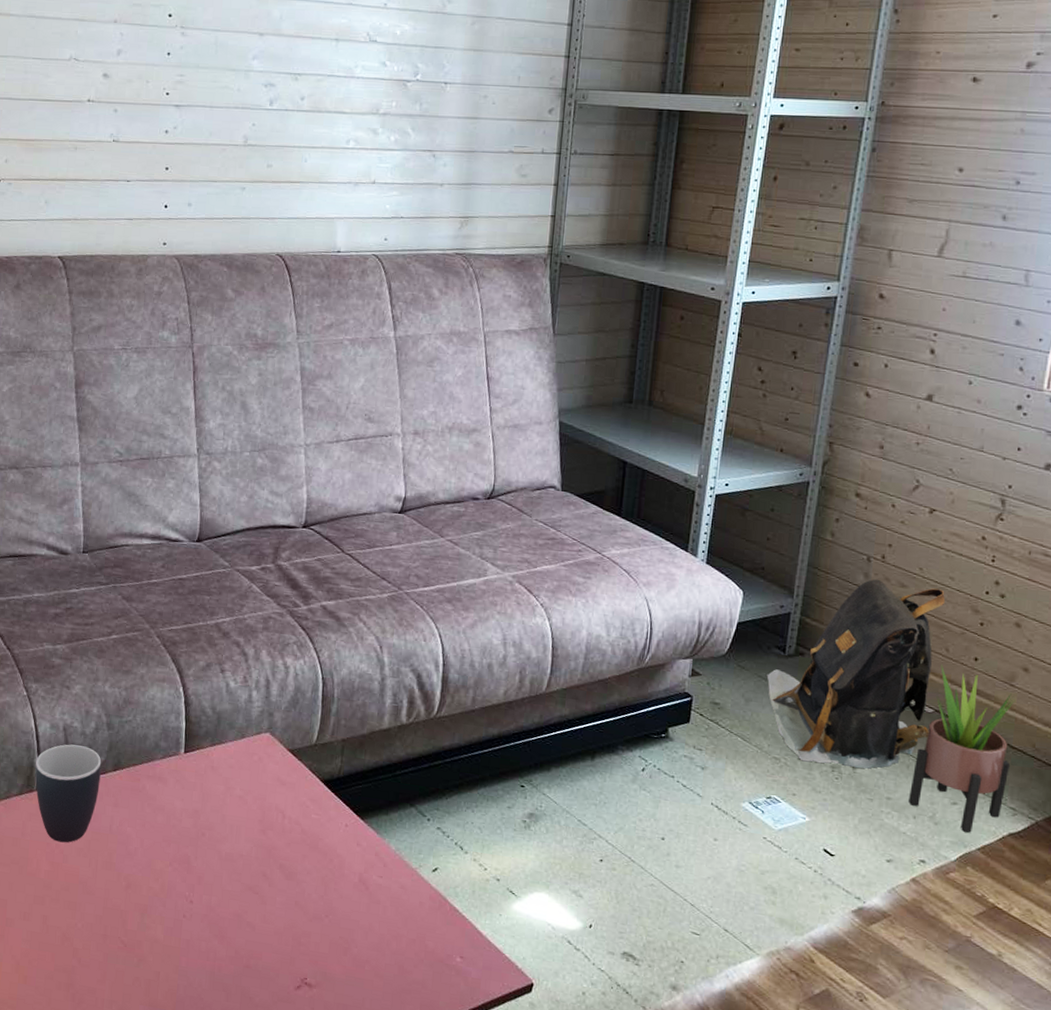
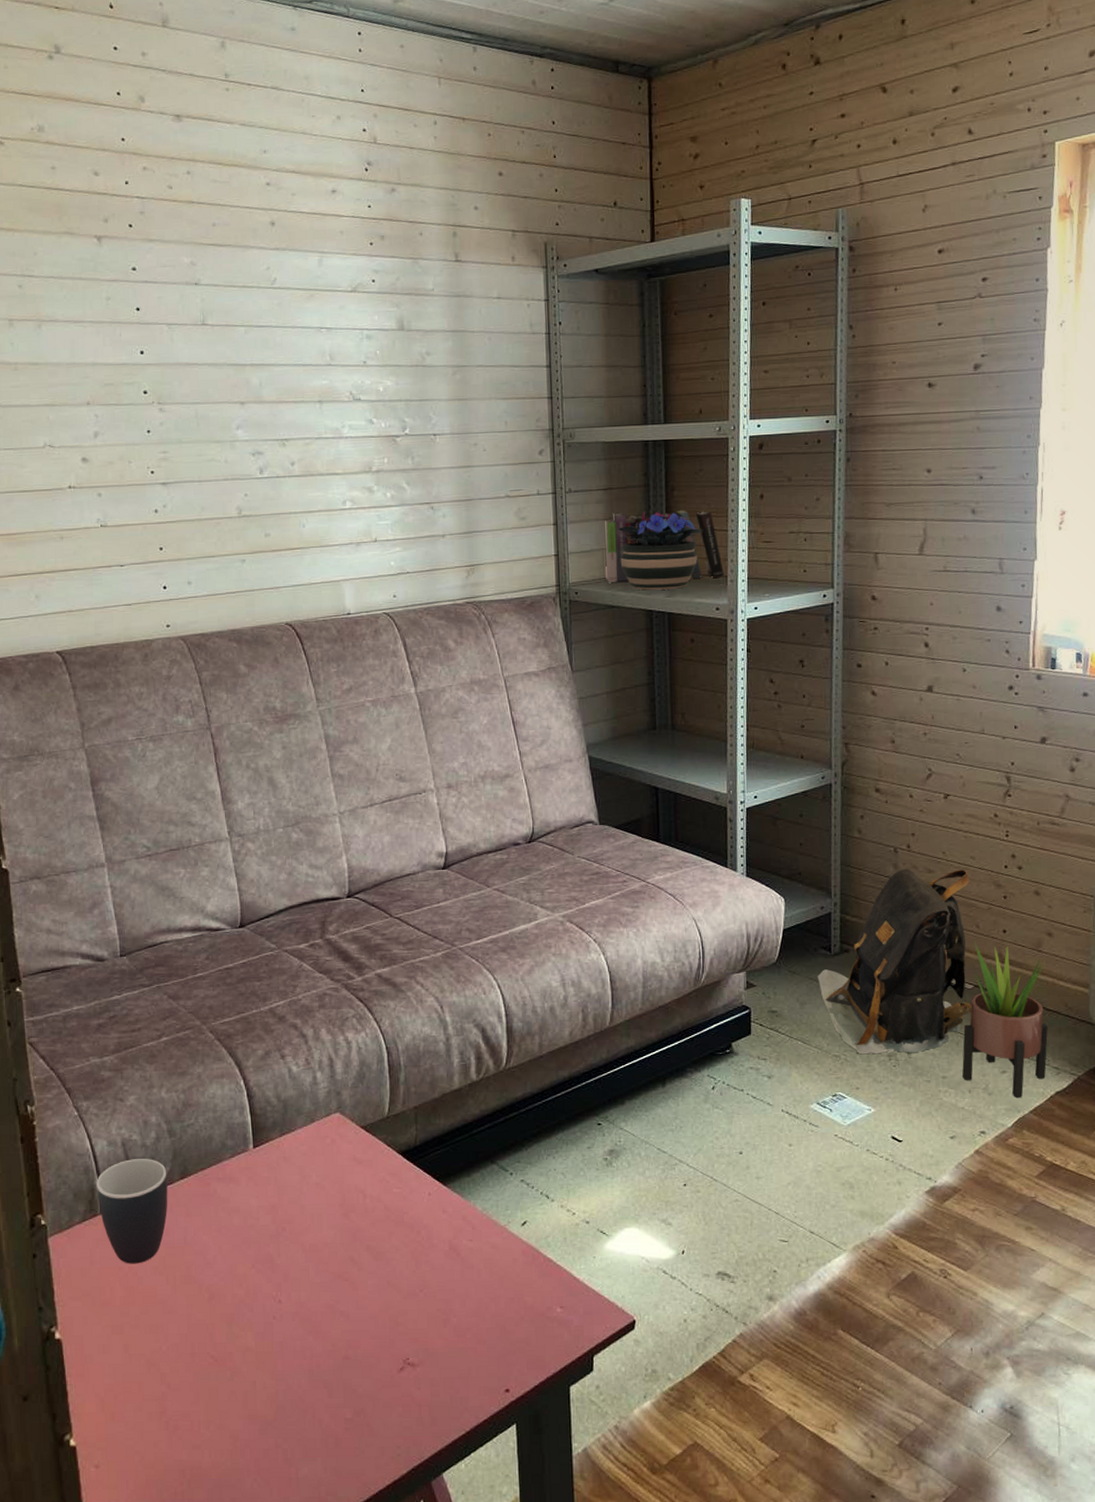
books: none [600,181,725,258] -> present [604,509,724,583]
potted flower: none [617,181,709,264] -> present [617,511,703,590]

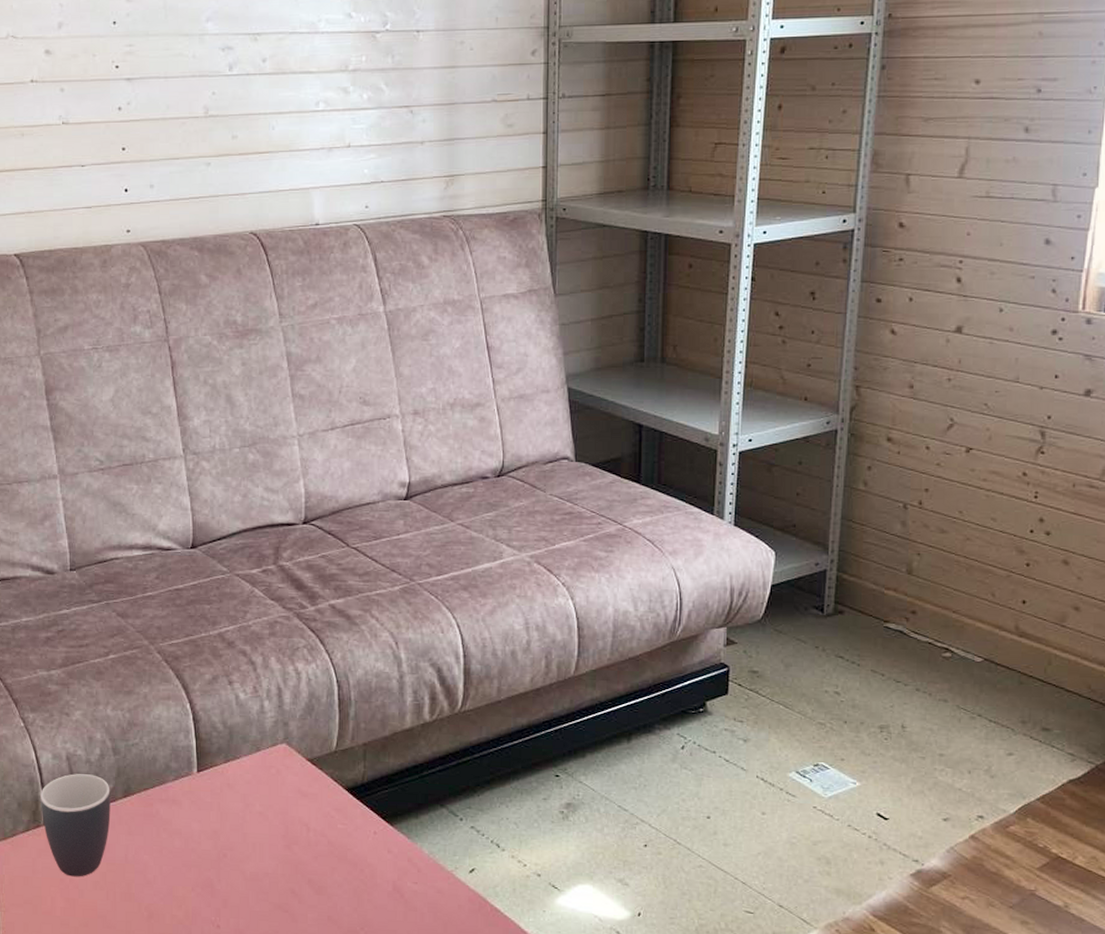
books: present [604,509,724,583] -> none [597,120,731,200]
potted flower: present [617,511,703,590] -> none [614,121,711,209]
backpack: present [816,868,972,1055] -> none [804,526,989,726]
potted plant: present [962,941,1048,1098] -> none [962,611,1068,783]

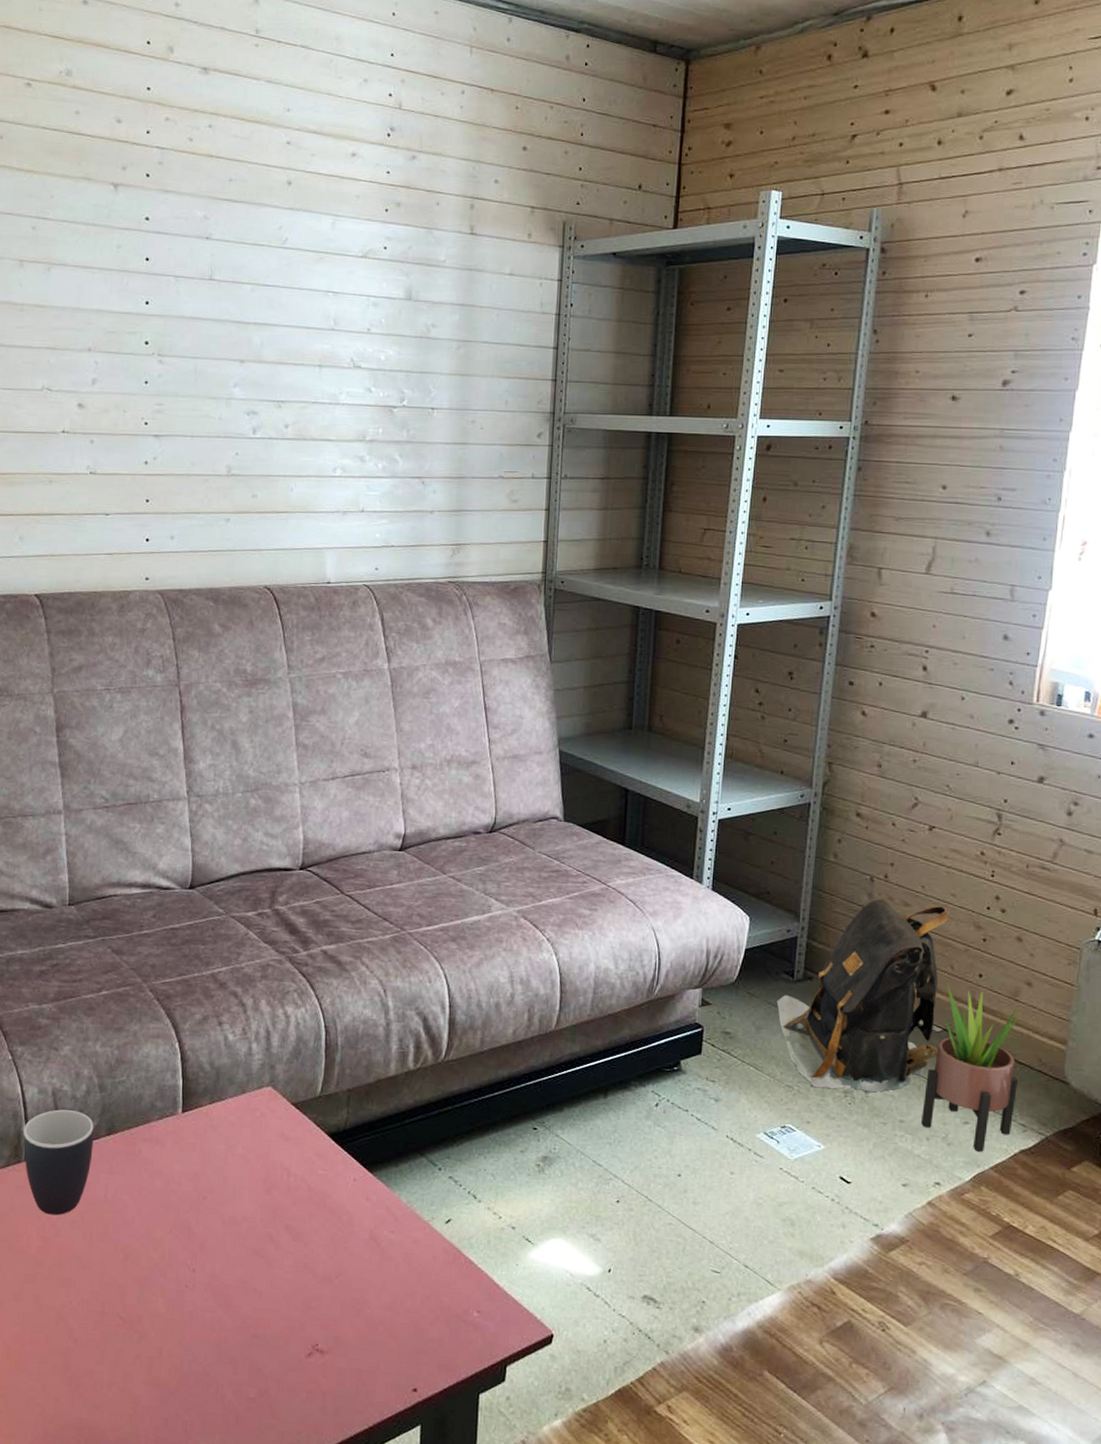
backpack: none [804,526,989,726] -> present [775,898,949,1092]
potted plant: none [962,611,1068,783] -> present [921,982,1020,1152]

